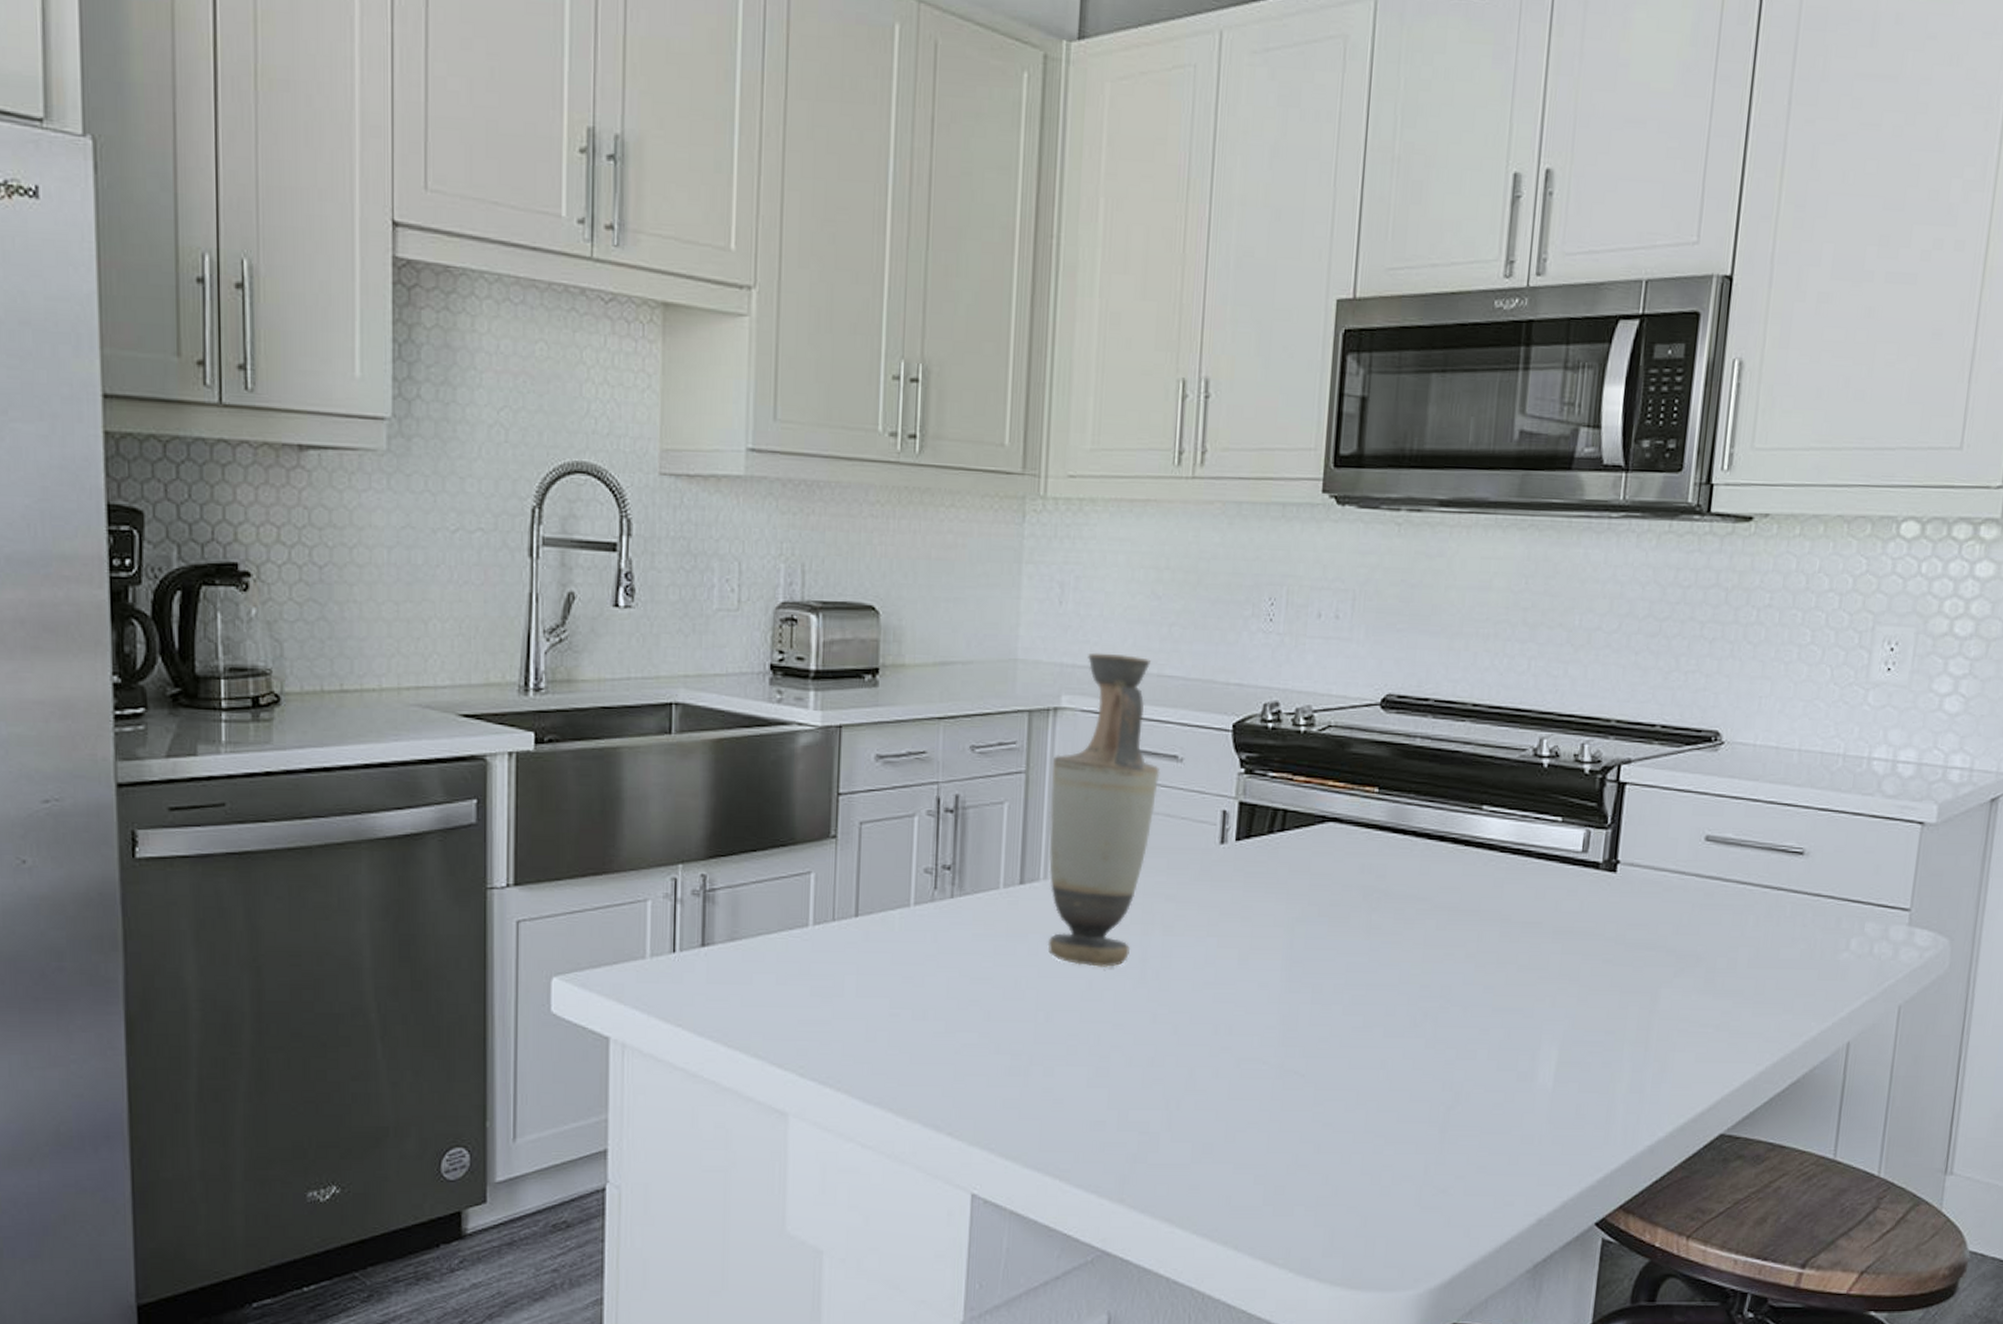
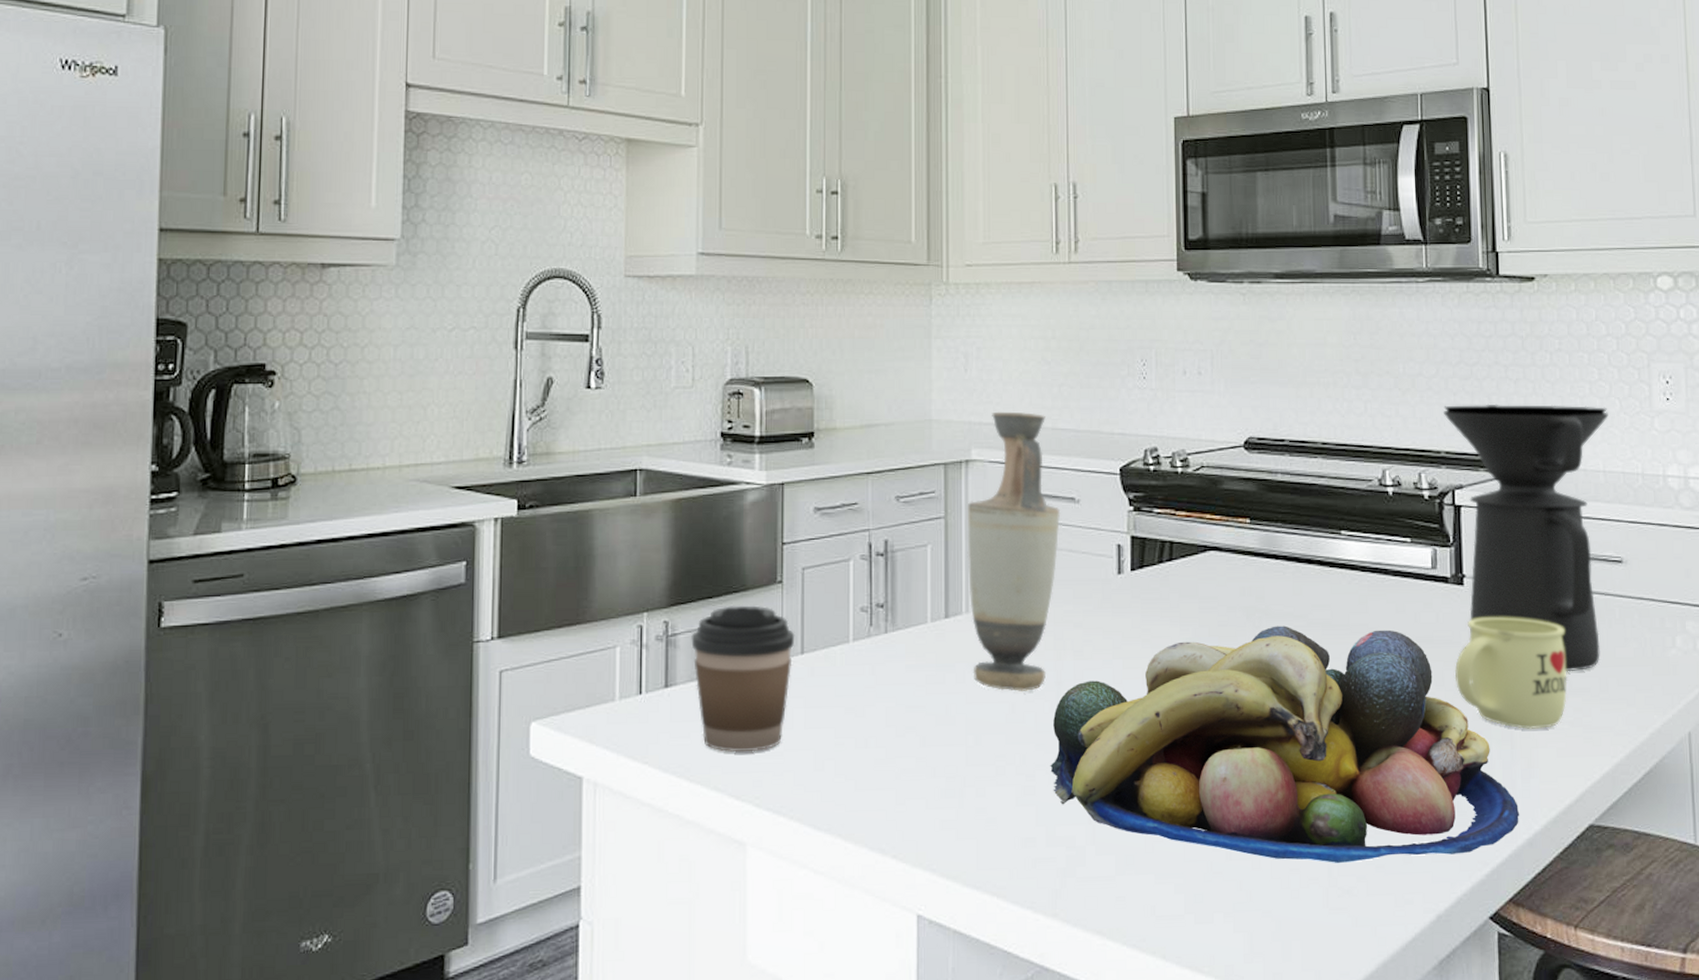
coffee cup: none [732,861,849,1019] -> present [691,605,795,753]
fruit bowl: none [1127,908,1644,1161] -> present [1050,625,1520,863]
mug: none [1592,909,1725,1032] -> present [1454,617,1567,730]
coffee maker: none [1616,666,1816,972] -> present [1443,404,1608,672]

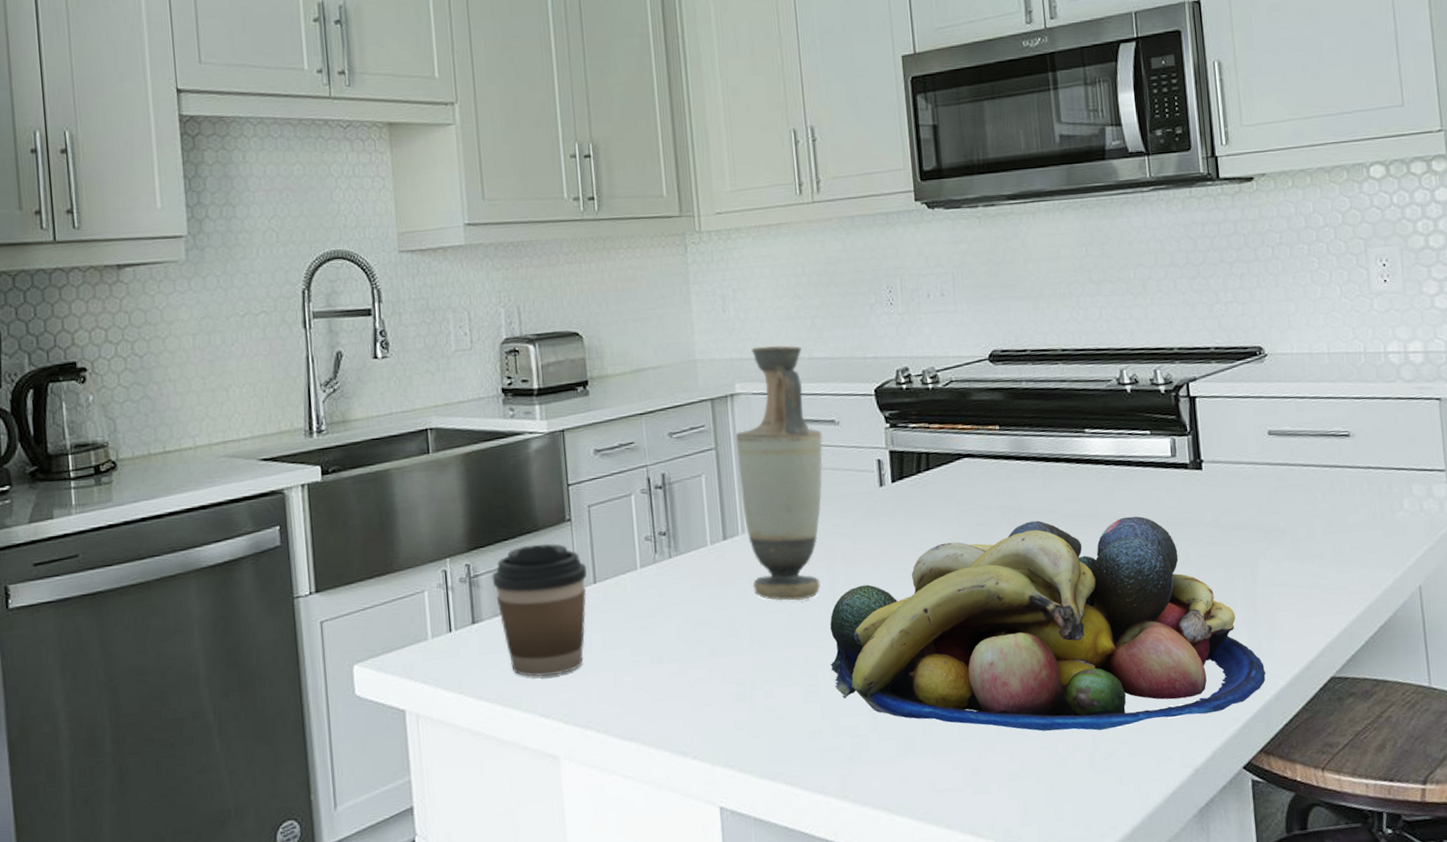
coffee maker: present [1443,404,1608,672] -> none [1173,293,1333,541]
mug: present [1454,617,1567,730] -> none [1198,495,1304,596]

